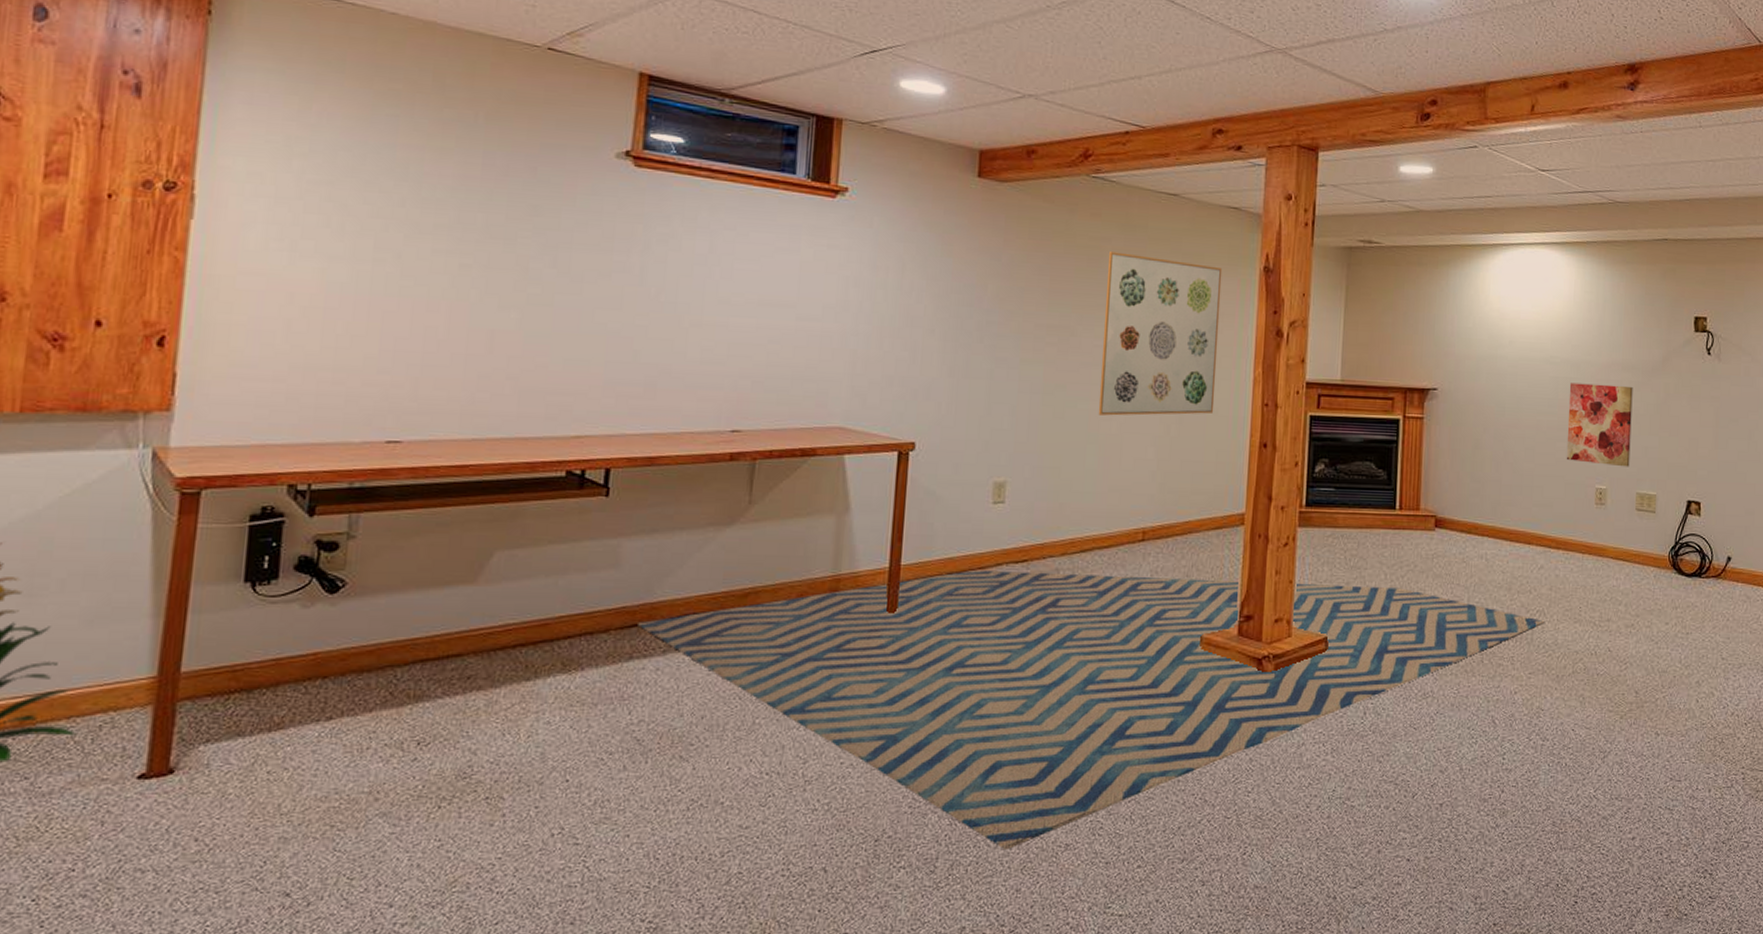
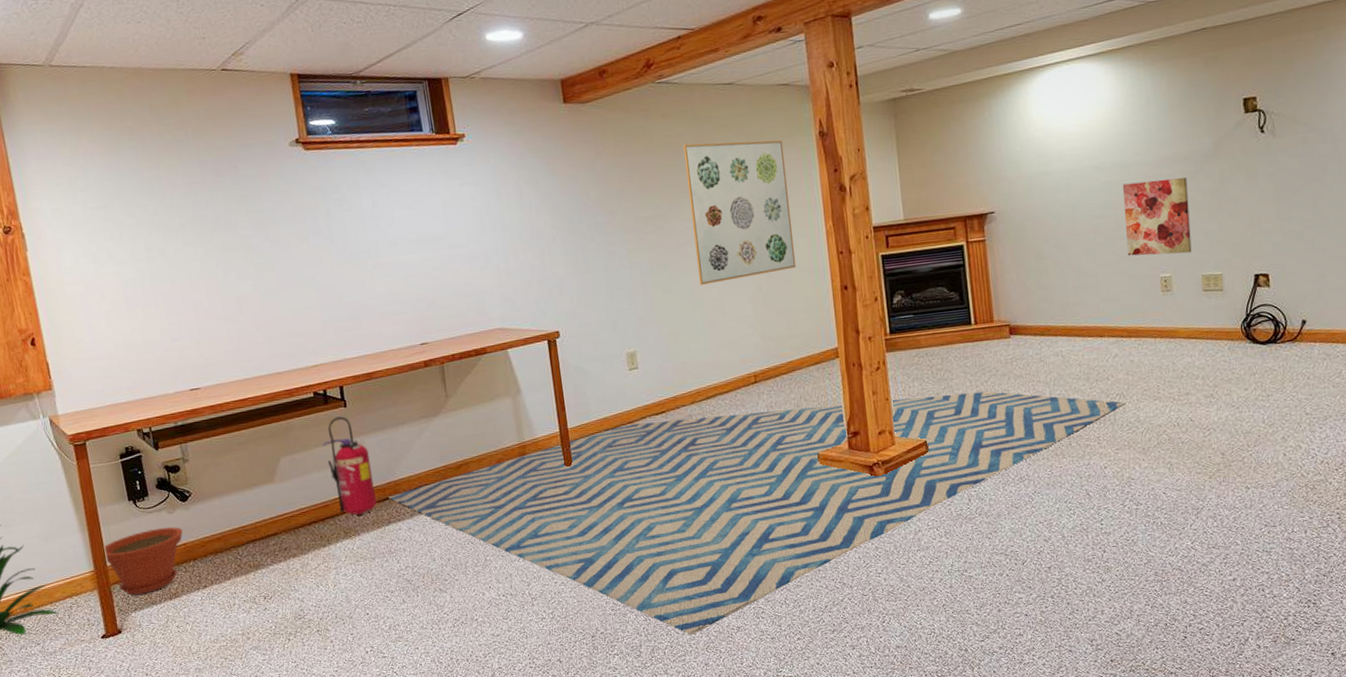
plant pot: none [179,626,318,719] -> present [102,526,183,595]
fire extinguisher: none [560,507,625,643] -> present [322,416,377,516]

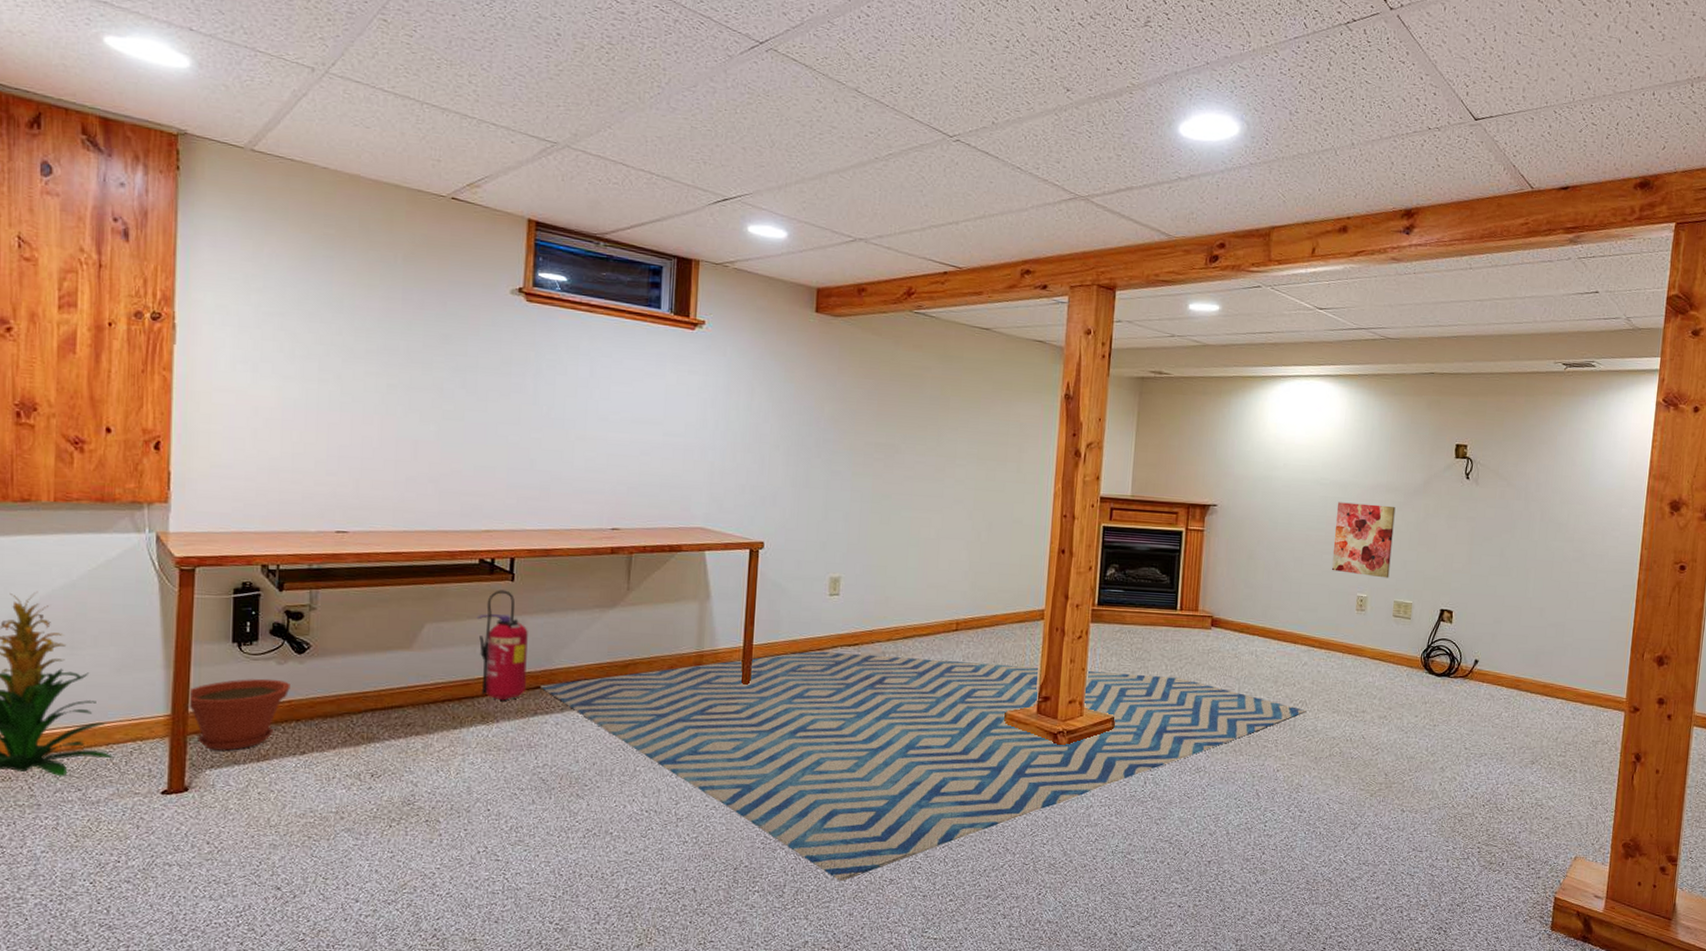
wall art: present [683,140,797,285] -> none [918,379,1028,523]

